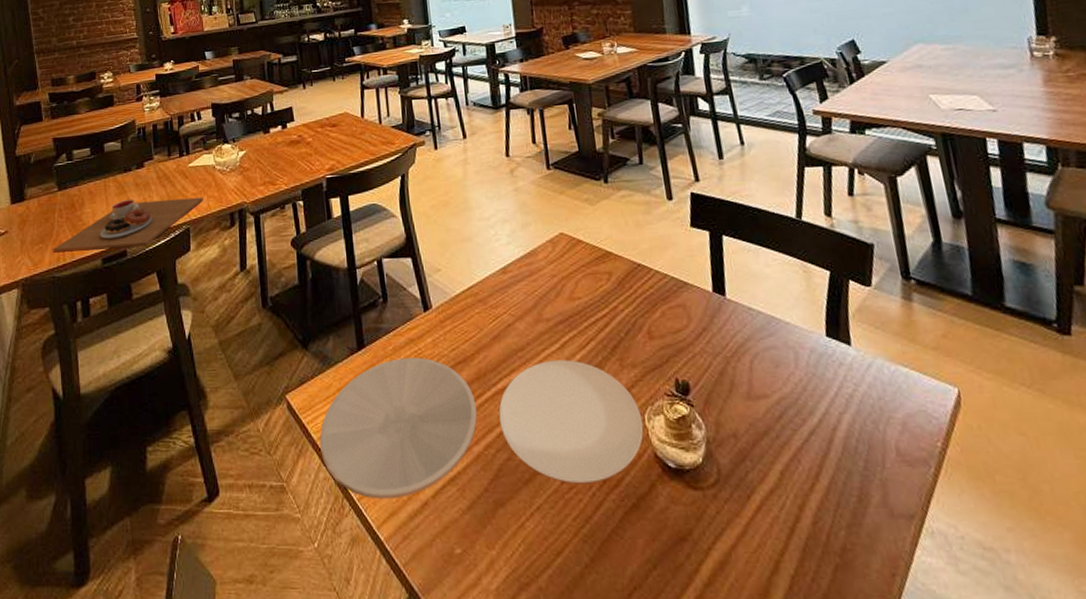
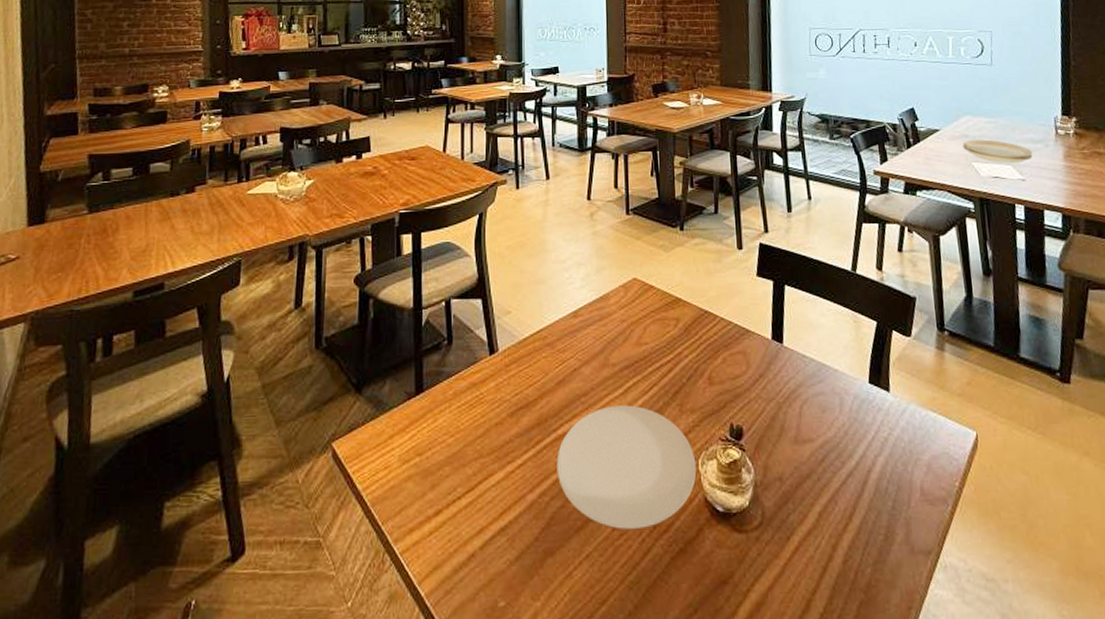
place setting: present [52,197,203,253] -> none [73,226,260,283]
plate: present [319,357,477,500] -> none [364,402,535,553]
plate: none [916,68,1005,94] -> present [962,139,1033,164]

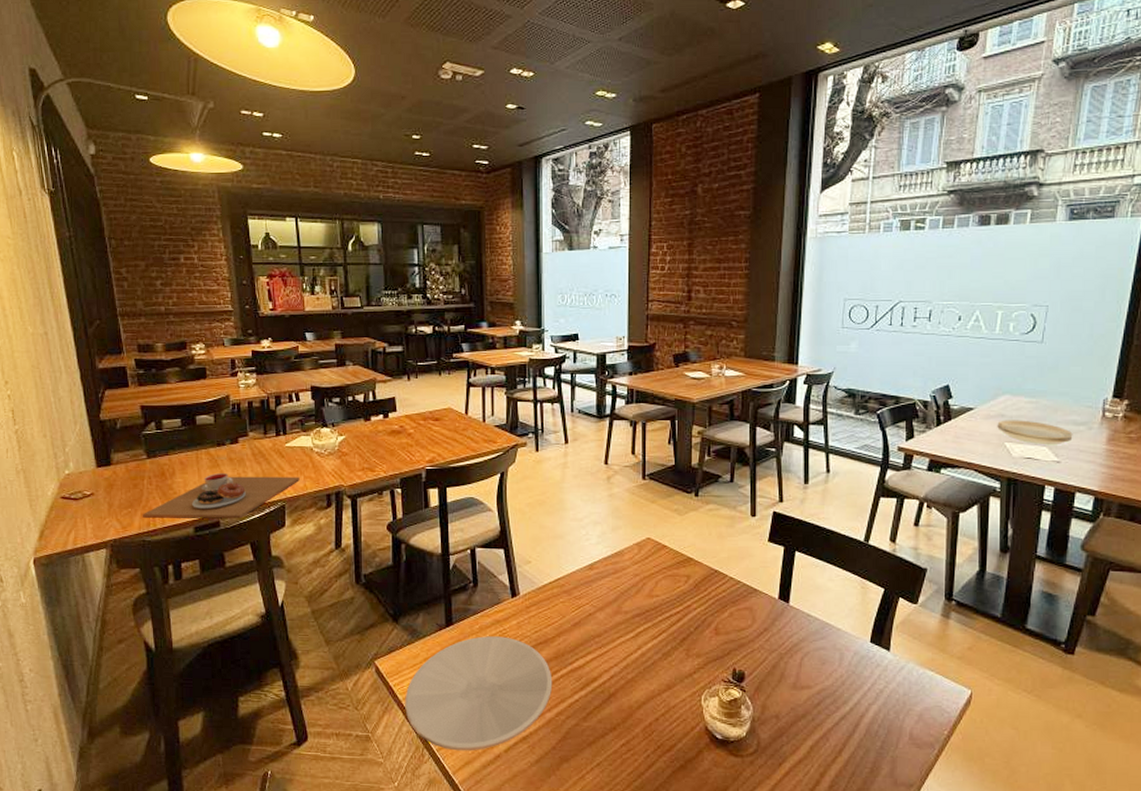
place setting: none [73,226,260,283] -> present [142,472,300,519]
plate: none [364,402,535,553] -> present [405,636,553,751]
plate: present [556,405,697,531] -> none [572,646,699,748]

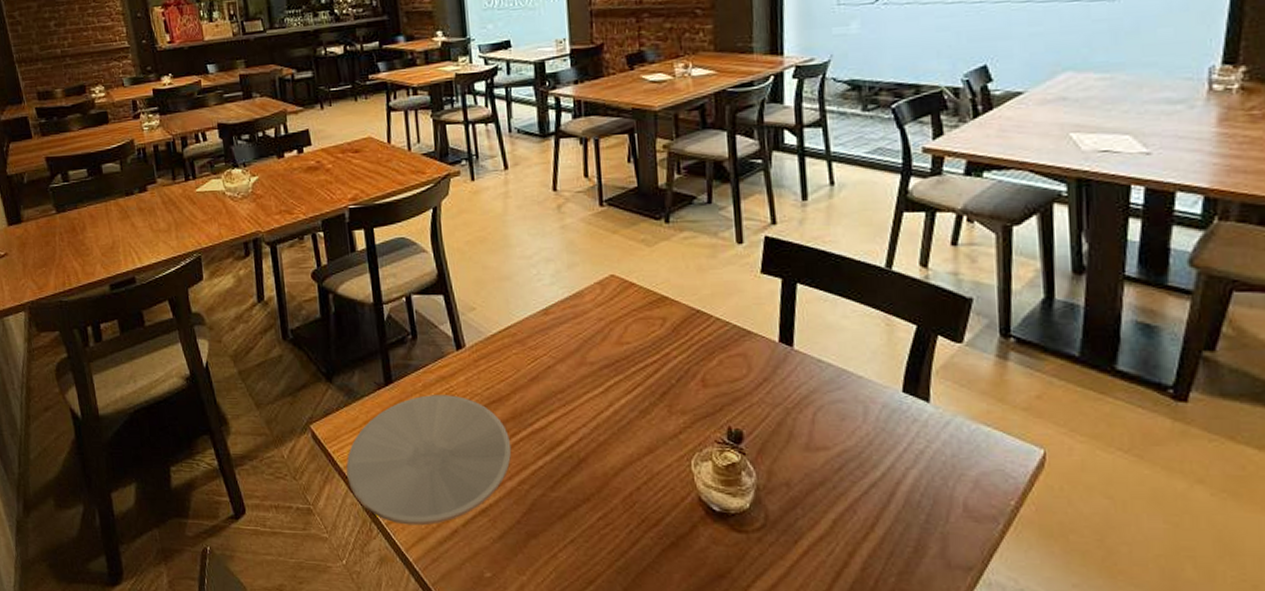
place setting: present [142,472,300,519] -> none [56,224,214,277]
plate: present [997,420,1073,446] -> none [1057,102,1167,133]

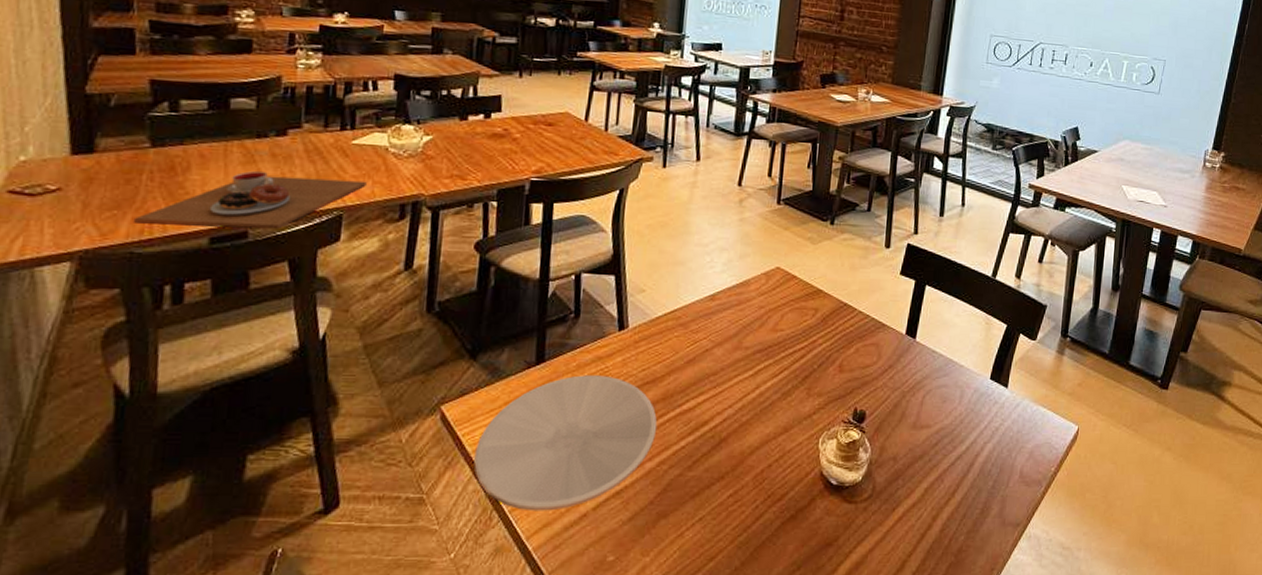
place setting: none [56,224,214,277] -> present [133,170,367,229]

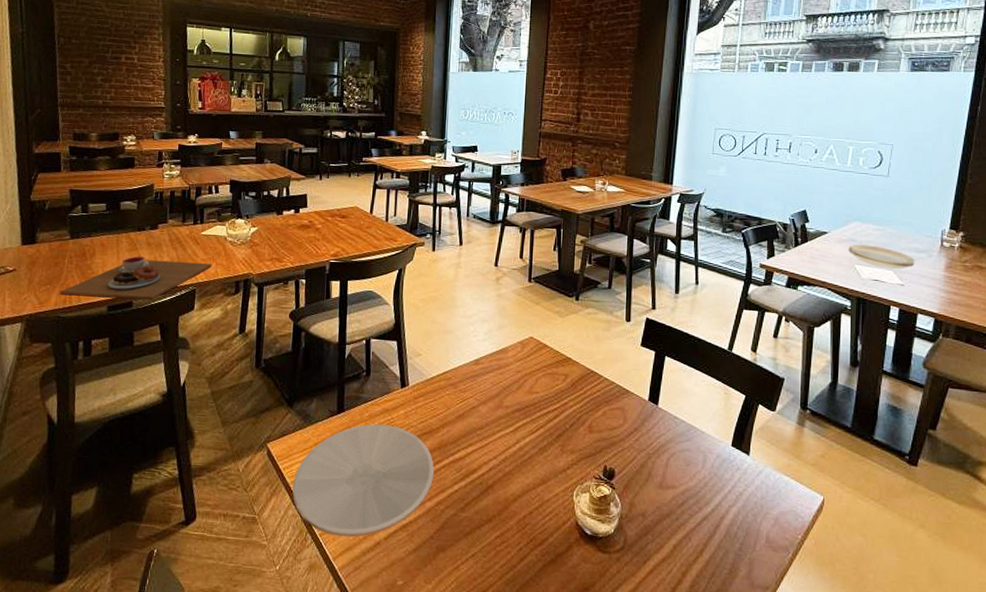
plate: none [1117,164,1179,191] -> present [848,244,915,270]

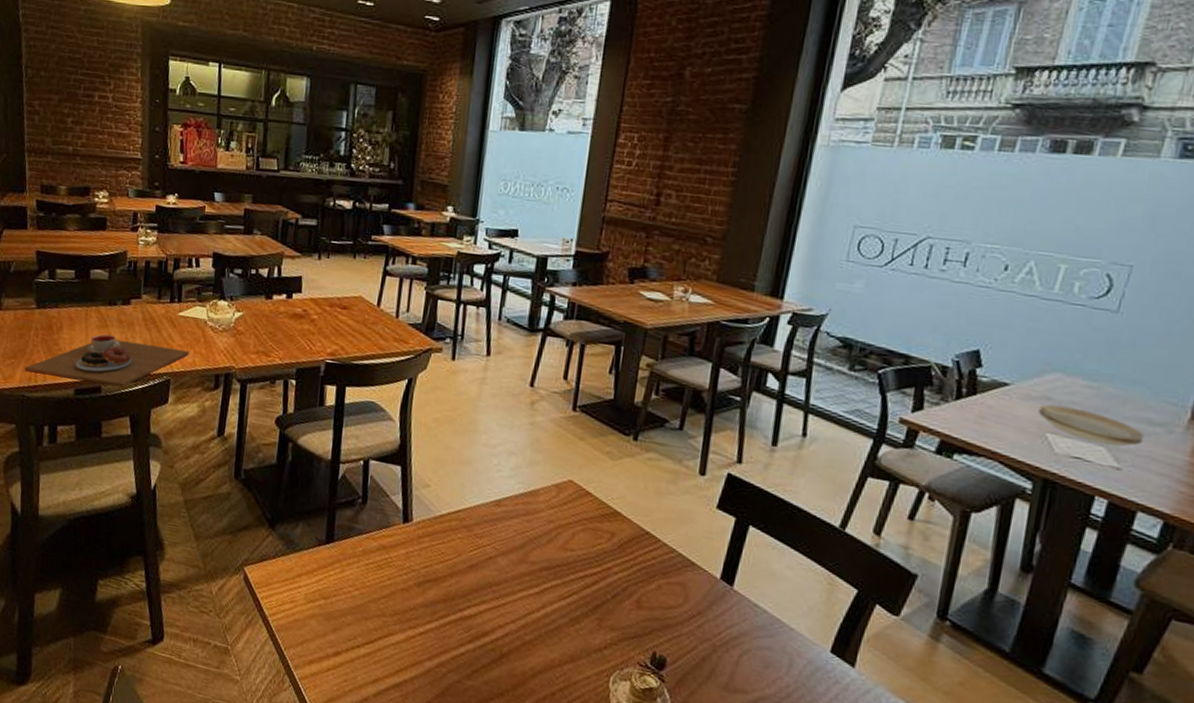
plate: present [292,424,435,537] -> none [270,560,438,689]

